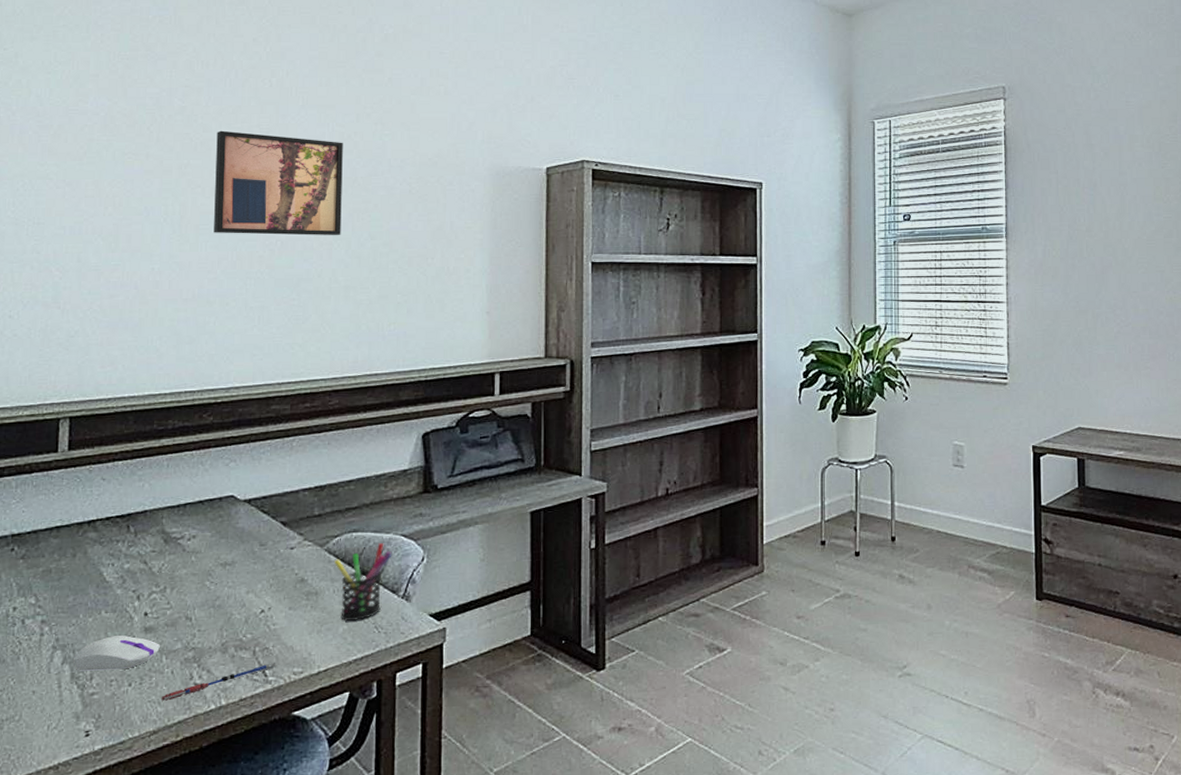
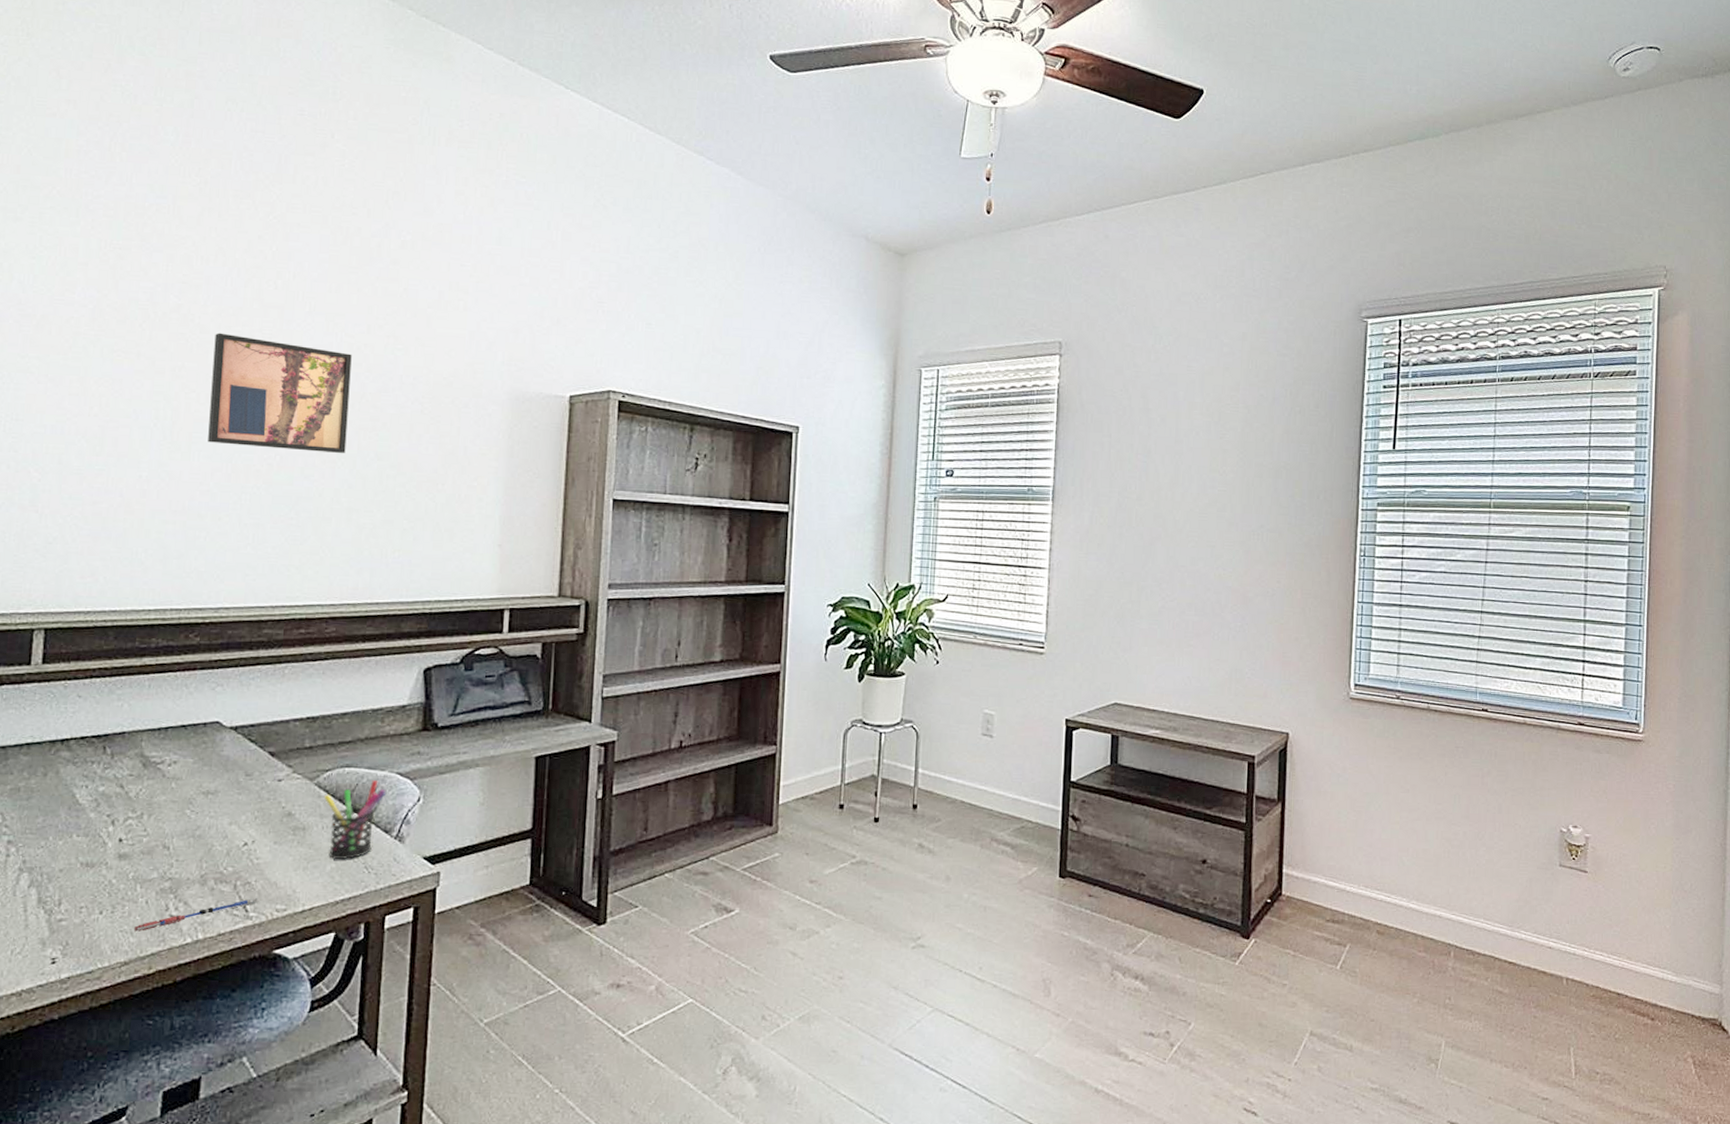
computer mouse: present [72,635,160,671] -> none [40,861,135,897]

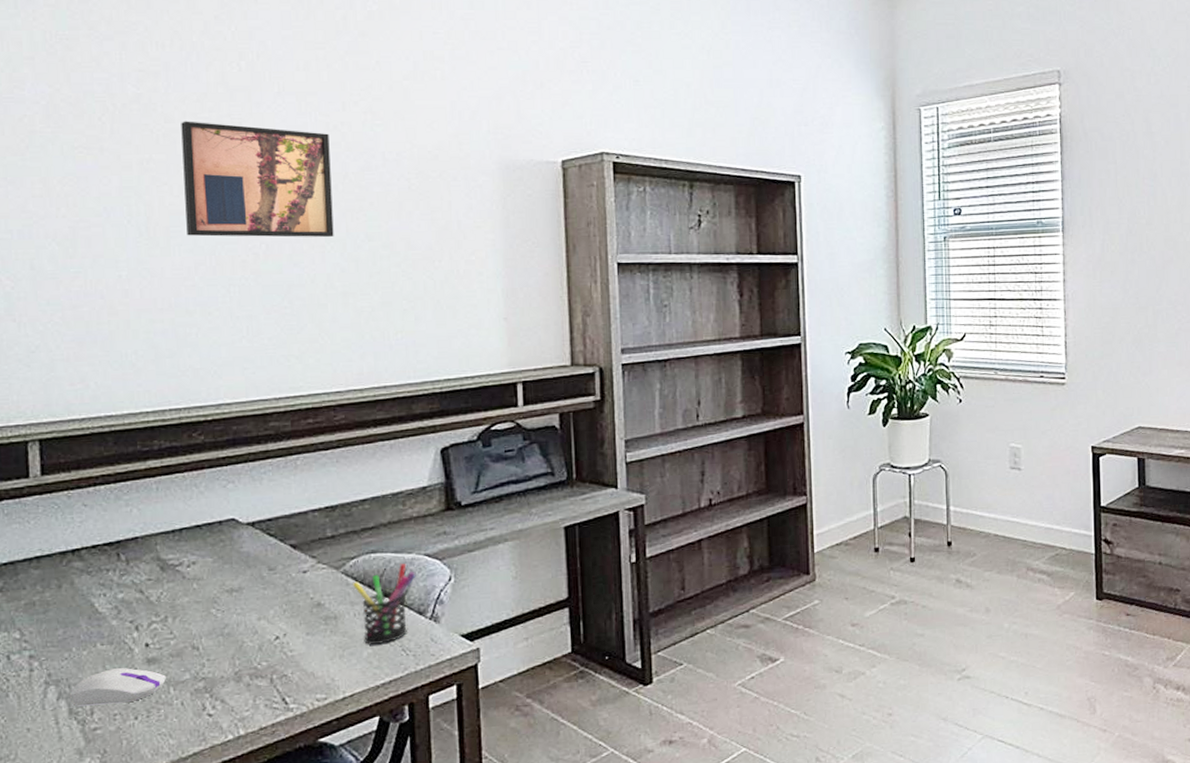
computer mouse: none [40,861,135,897] -> present [69,668,166,706]
pen: present [133,898,258,932] -> none [172,690,297,733]

